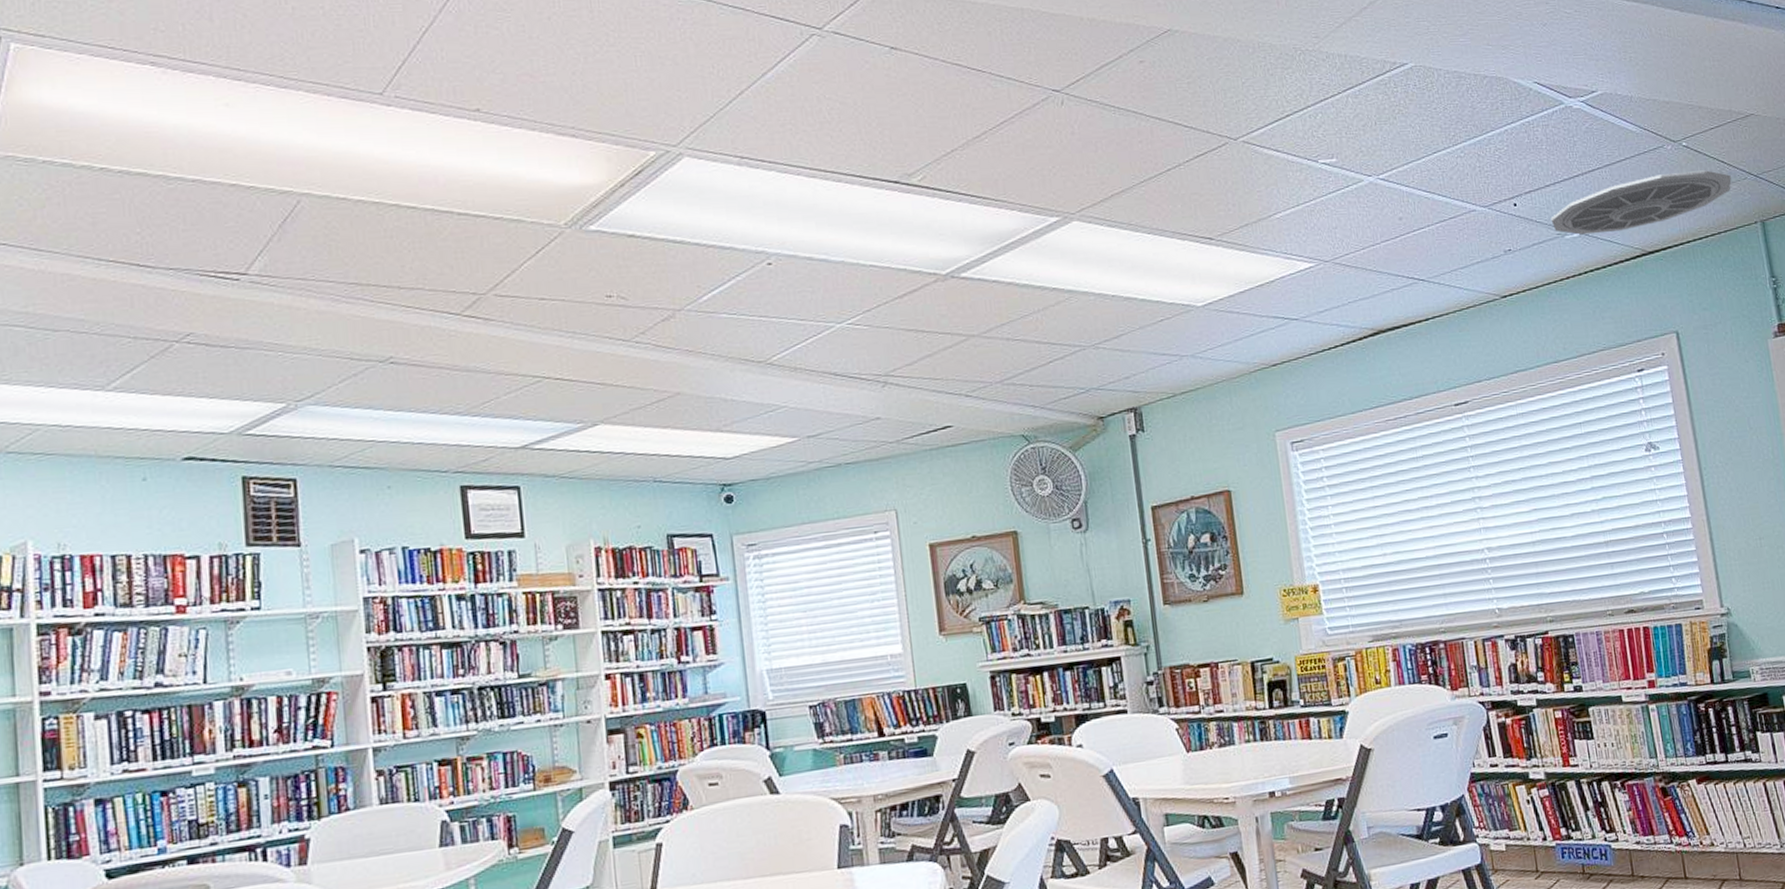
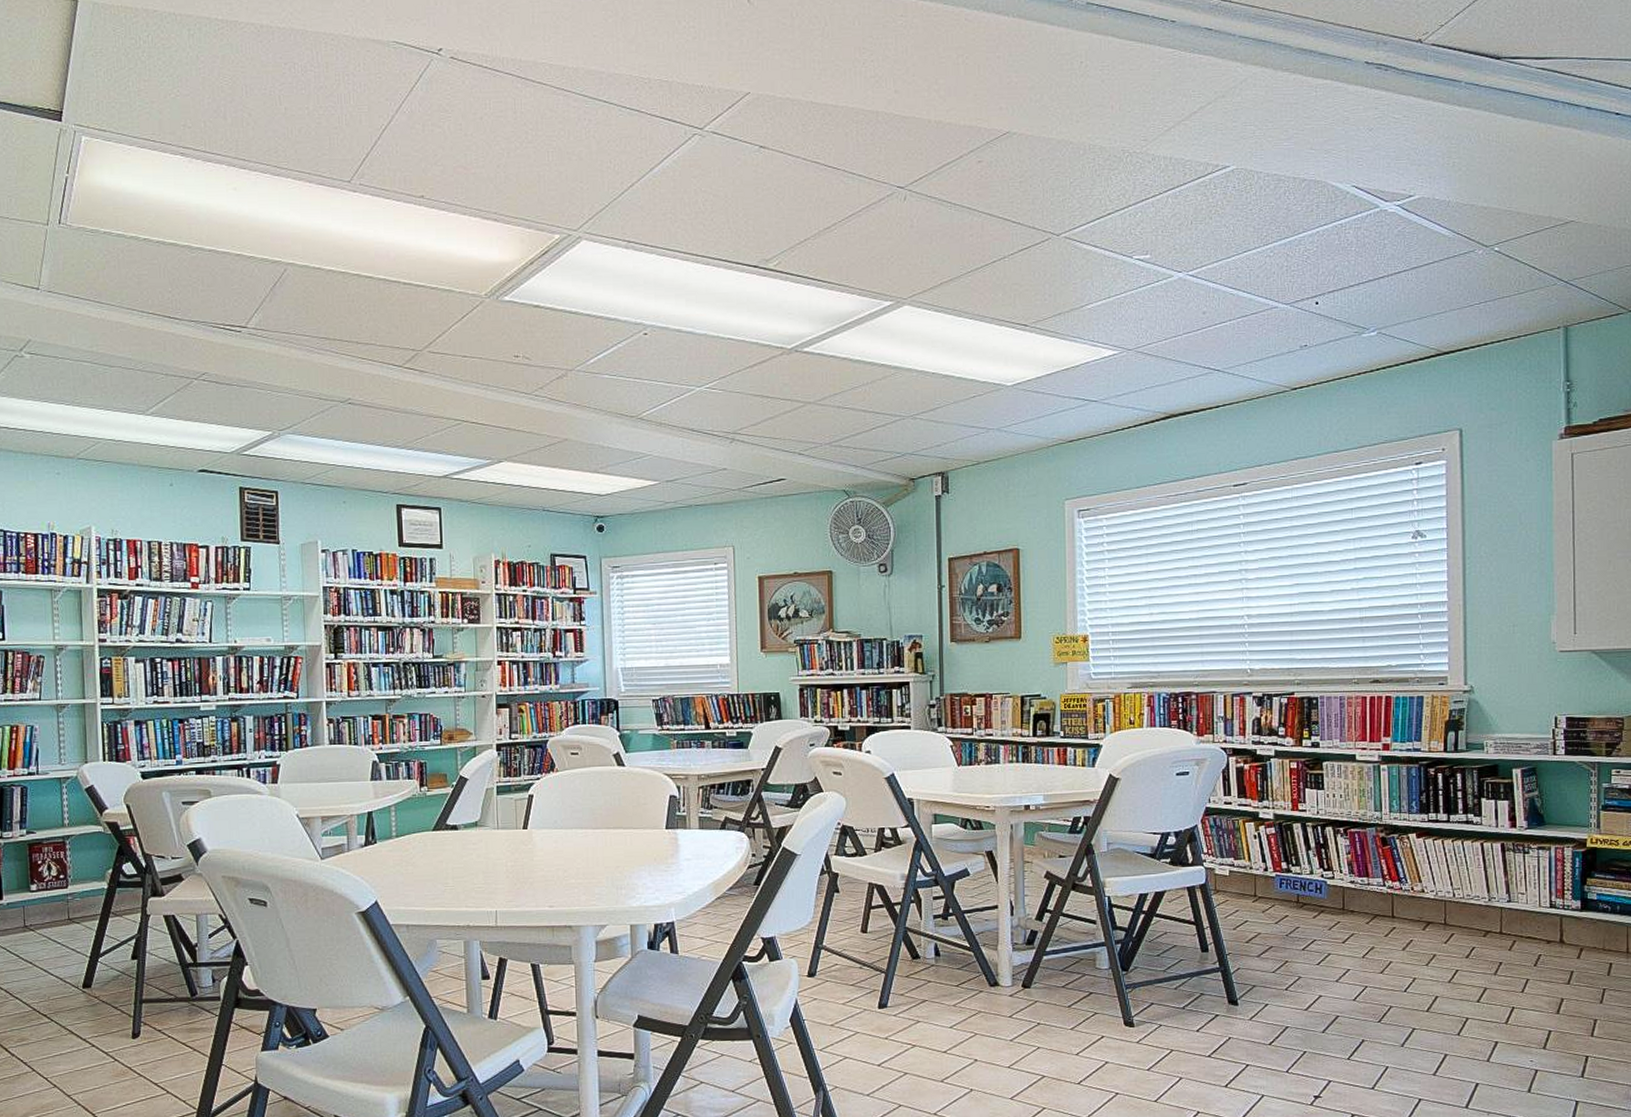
ceiling vent: present [1550,170,1732,235] -> none [1350,275,1540,334]

